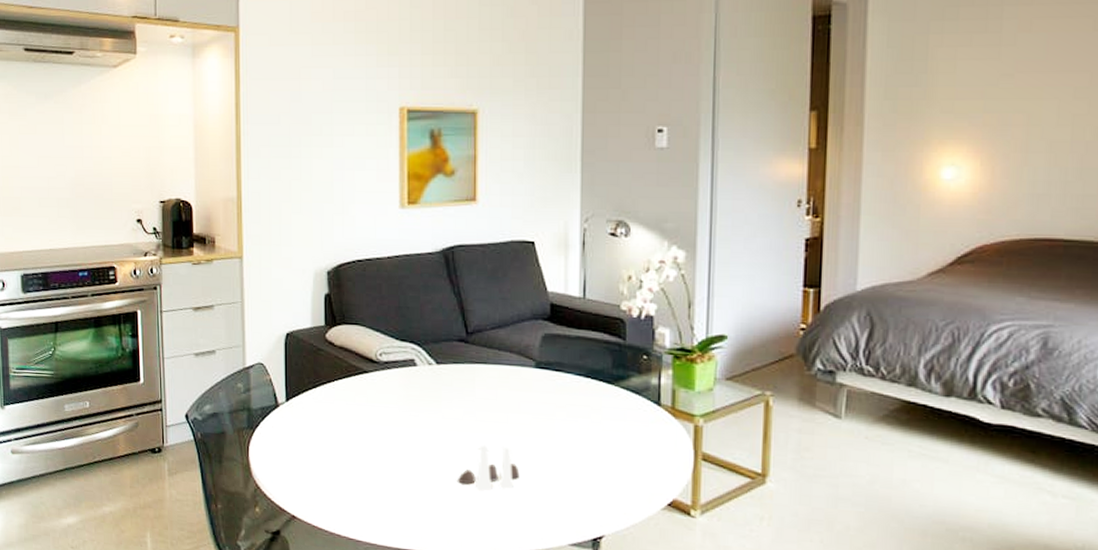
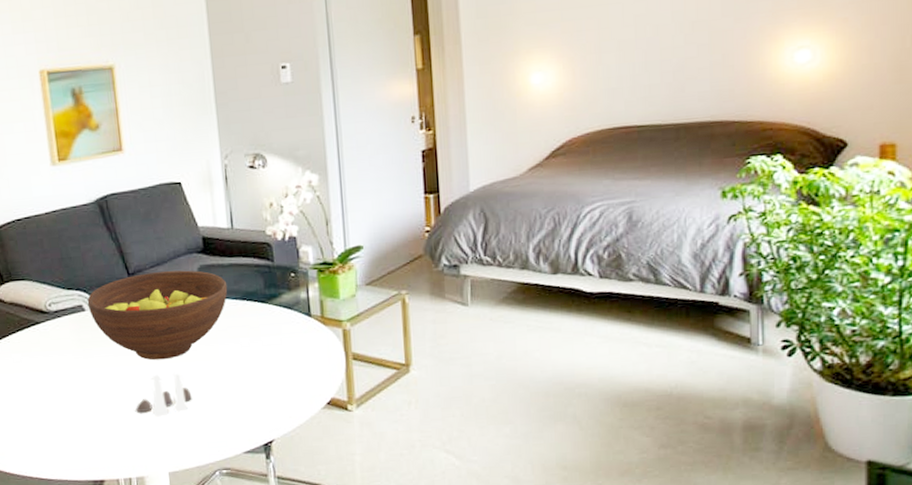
fruit bowl: none [420,334,572,431] -> present [87,270,228,361]

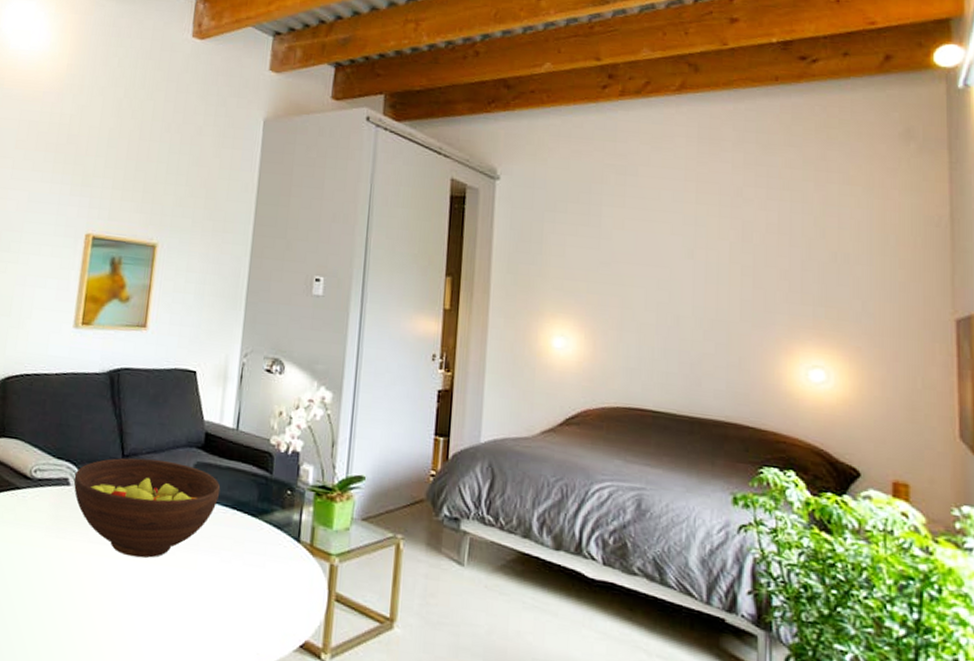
salt and pepper shaker set: present [136,372,192,417] -> none [96,572,159,623]

